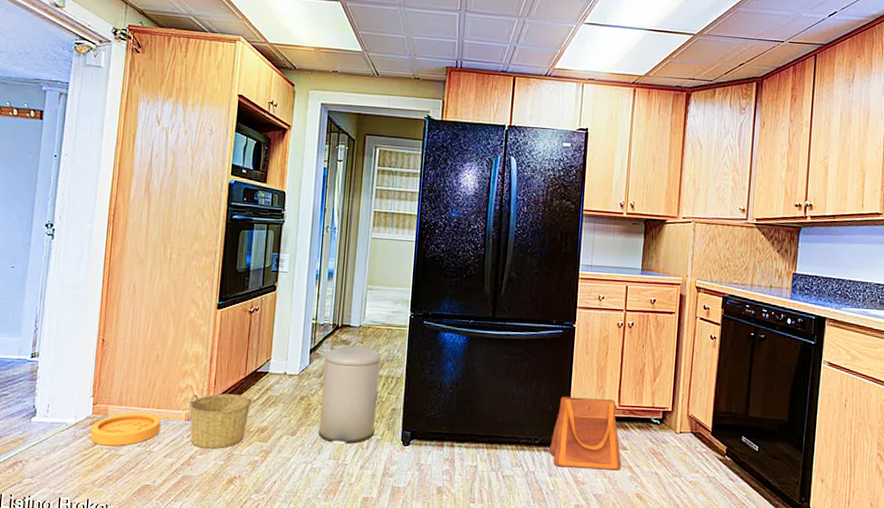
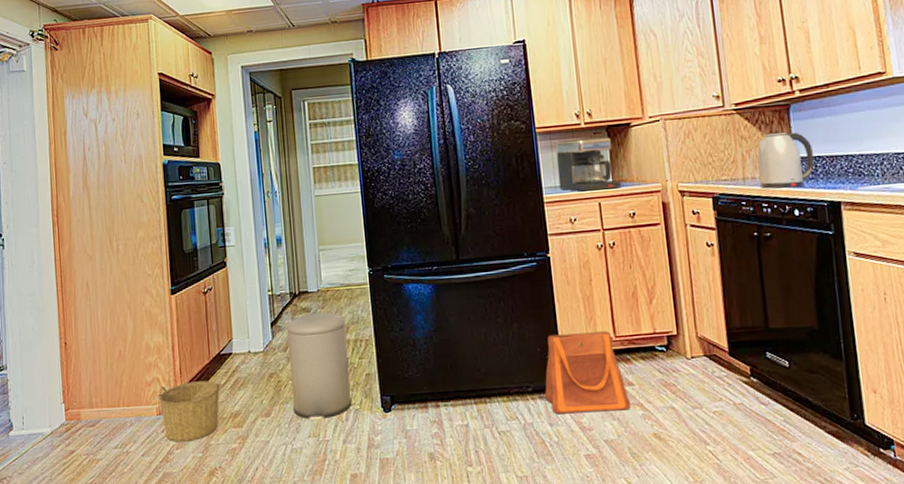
pet bowl: present [90,412,161,447] -> none [66,412,134,452]
coffee maker: none [594,225,649,276] -> present [556,137,622,192]
kettle: none [763,249,812,301] -> present [757,131,815,189]

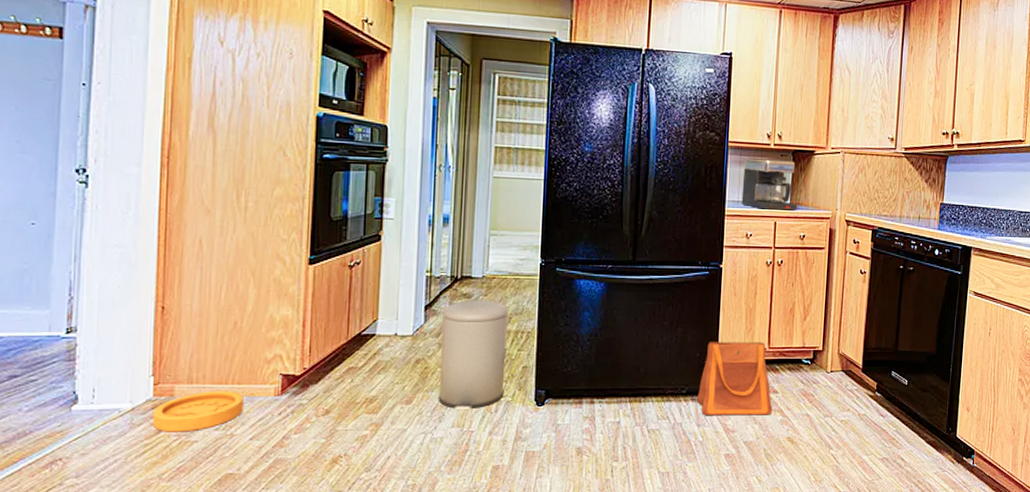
pet bowl: none [66,412,134,452] -> present [152,391,244,432]
basket: present [159,380,220,442] -> none [279,362,357,426]
kettle: present [757,131,815,189] -> none [912,178,959,231]

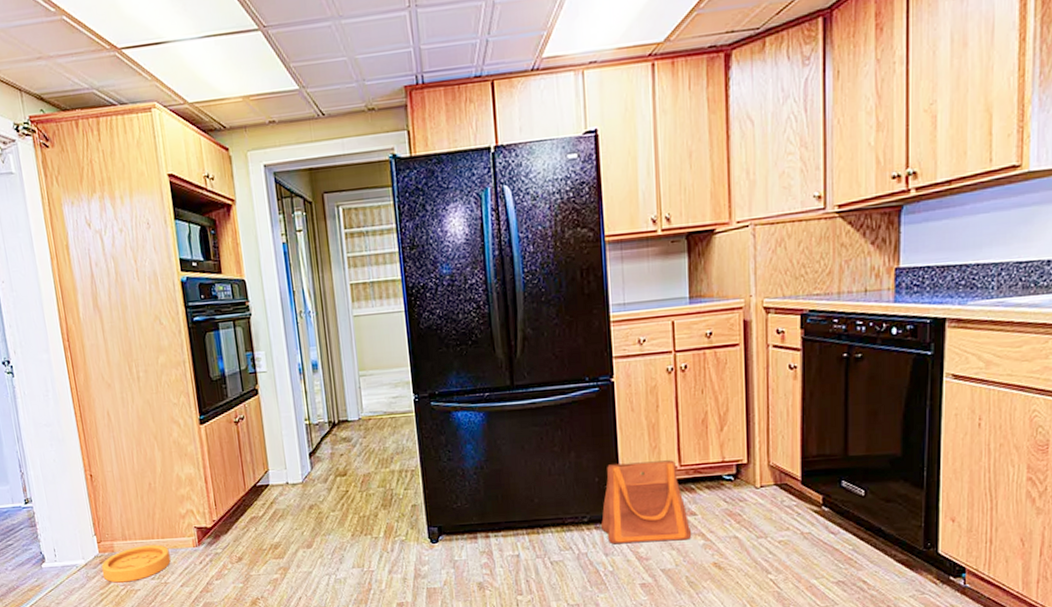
pedal bin: present [438,300,508,410] -> none [326,442,398,551]
coffee maker: present [741,158,798,211] -> none [626,246,700,310]

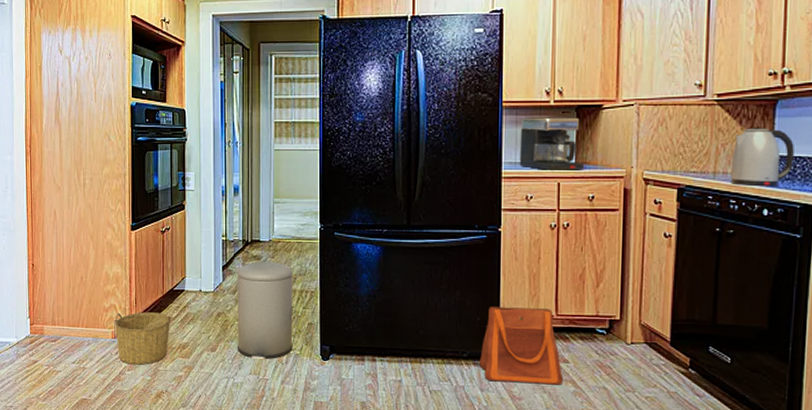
pet bowl: present [101,544,171,583] -> none [30,332,91,363]
basket: none [194,512,258,573] -> present [115,312,171,365]
pedal bin: none [326,442,398,551] -> present [237,262,293,360]
coffee maker: none [626,246,700,310] -> present [519,117,585,172]
kettle: none [855,238,922,305] -> present [730,128,794,187]

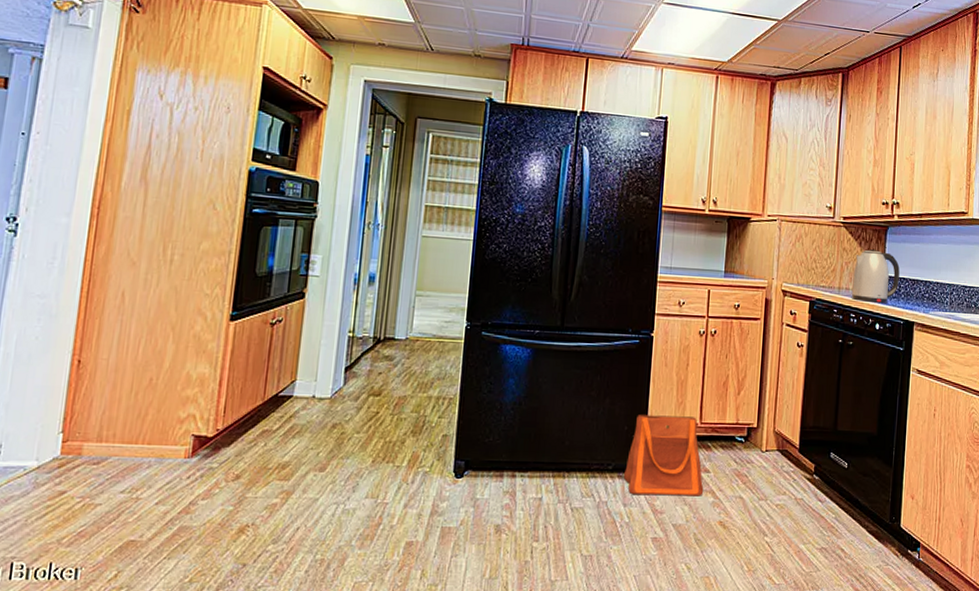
basket: present [115,312,171,365] -> none [190,423,271,492]
pedal bin: present [237,262,293,360] -> none [352,363,430,480]
coffee maker: present [519,117,585,172] -> none [674,223,733,279]

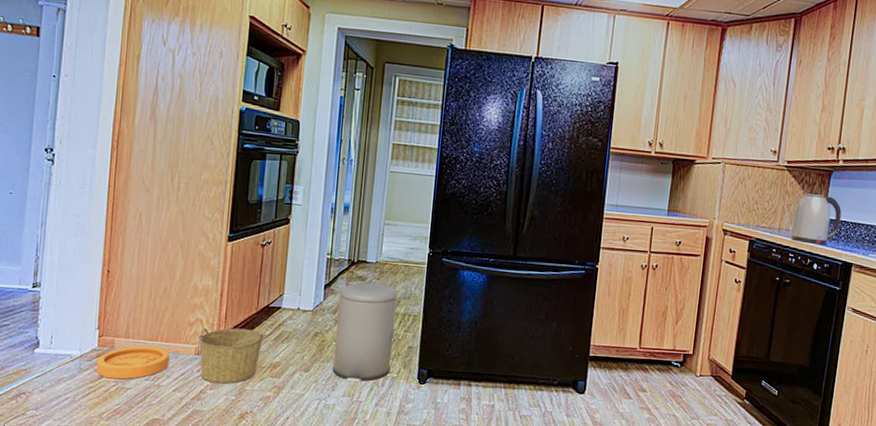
pet bowl: none [56,450,153,494] -> present [96,346,170,380]
basket: none [190,423,271,492] -> present [199,328,264,384]
pedal bin: none [352,363,430,480] -> present [332,282,398,382]
shopping bag: present [623,415,704,496] -> none [567,338,641,412]

